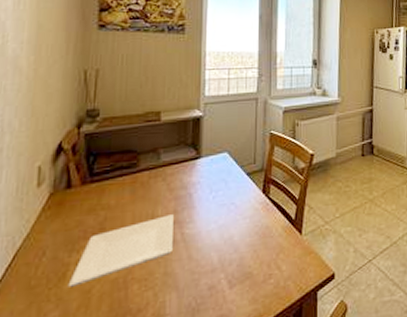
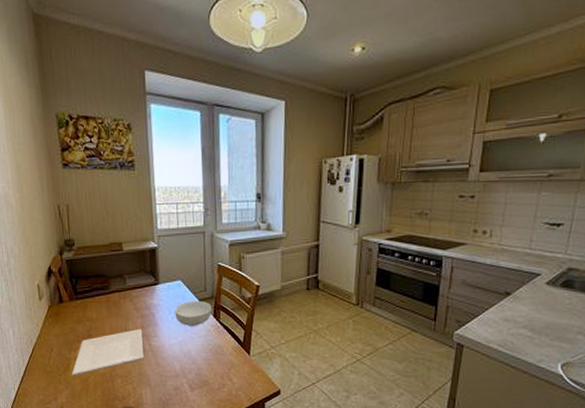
cereal bowl: none [217,174,261,206] -> present [175,300,212,326]

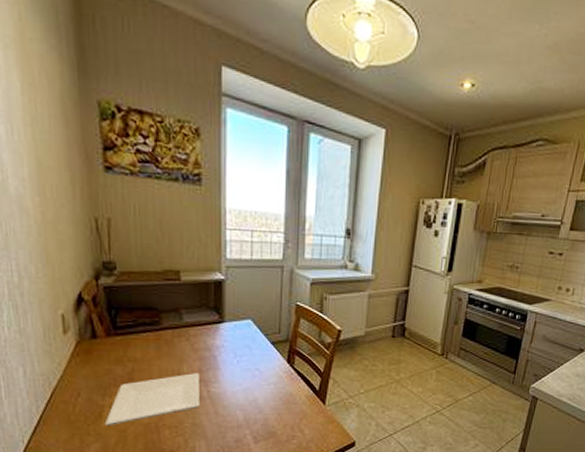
cereal bowl: present [175,300,212,326] -> none [241,343,286,372]

